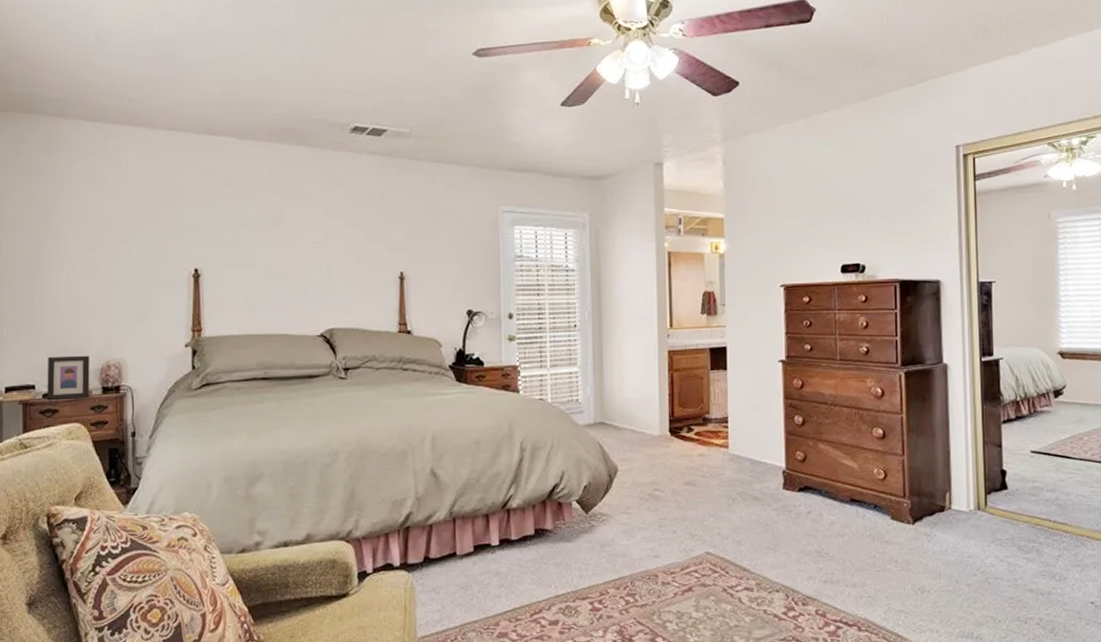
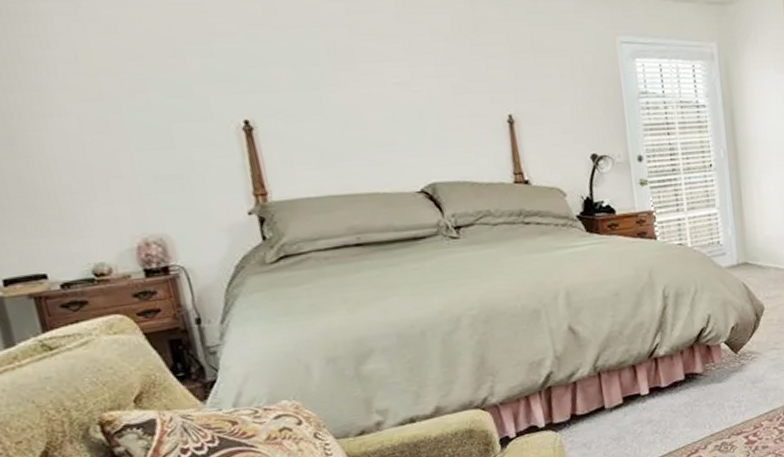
picture frame: present [47,355,90,401] -> none [57,232,128,292]

